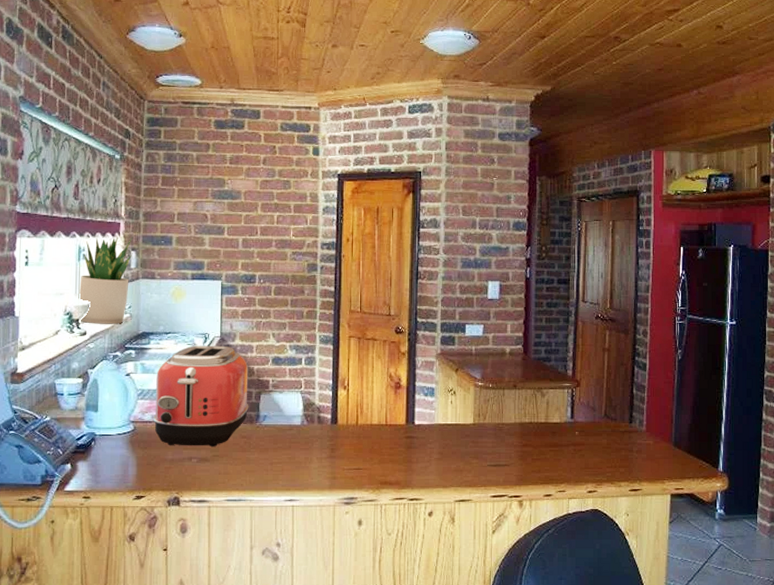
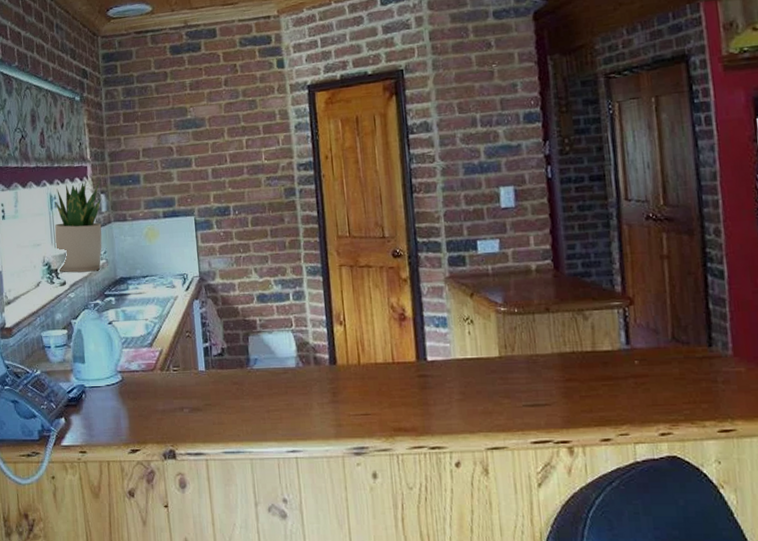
toaster: present [153,345,249,446] -> none [138,285,238,395]

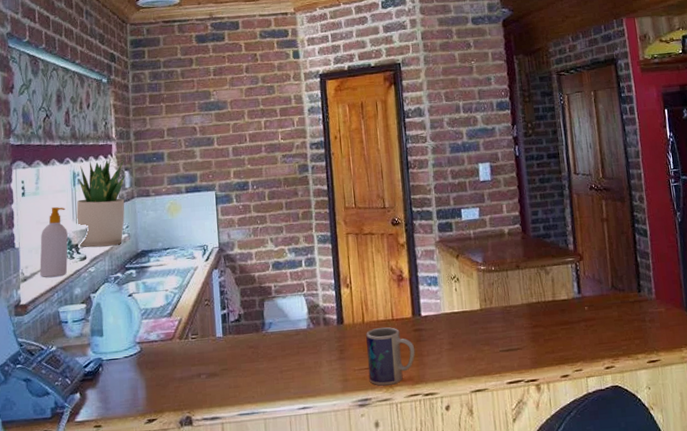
soap bottle: none [21,230,48,302] -> present [40,207,68,278]
mug: none [362,370,420,434] -> present [366,327,416,386]

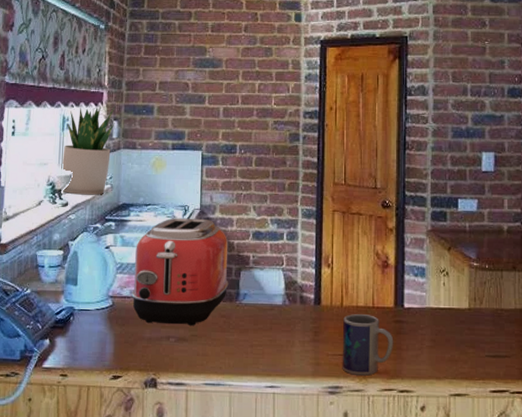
soap bottle: present [40,207,68,278] -> none [22,150,52,220]
toaster: none [158,256,254,363] -> present [132,218,229,325]

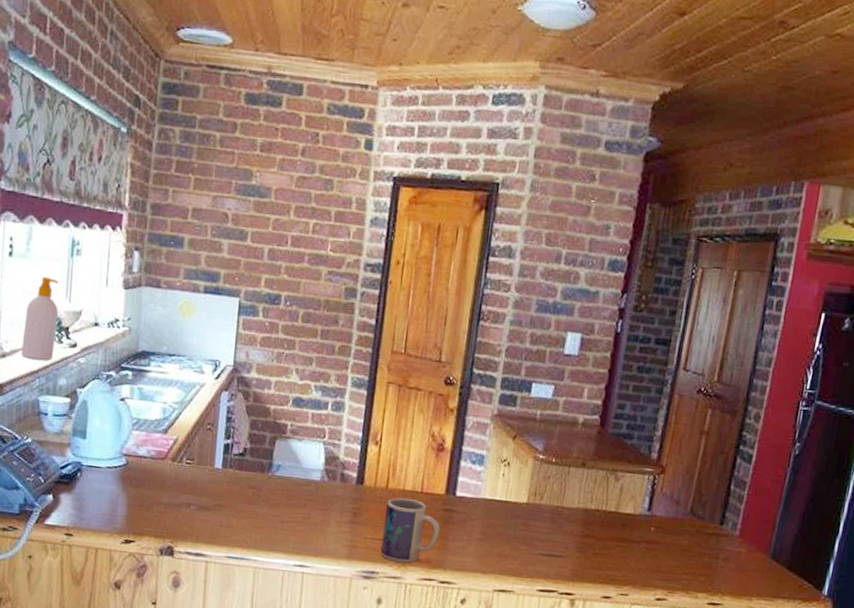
soap bottle: none [22,150,52,220] -> present [21,277,59,361]
planter: present [62,104,116,195] -> none [71,228,138,339]
toaster: present [132,218,229,325] -> none [149,373,264,494]

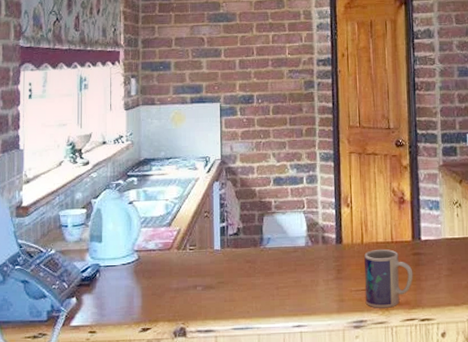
soap bottle: present [21,277,59,361] -> none [43,111,72,181]

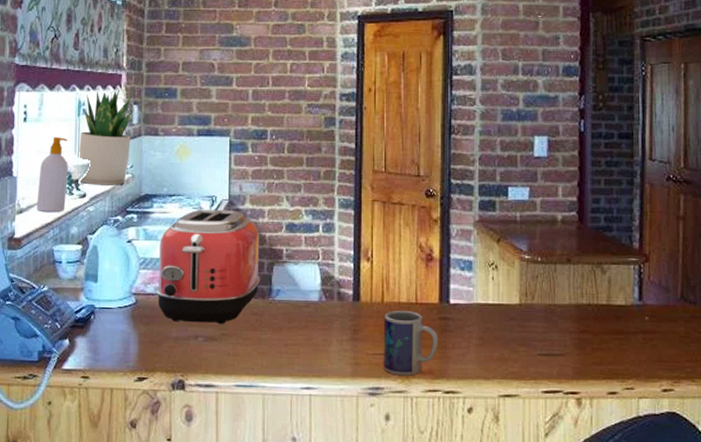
soap bottle: none [43,111,72,181] -> present [36,137,68,213]
planter: none [82,62,133,153] -> present [79,86,136,186]
toaster: none [157,168,252,274] -> present [156,209,261,324]

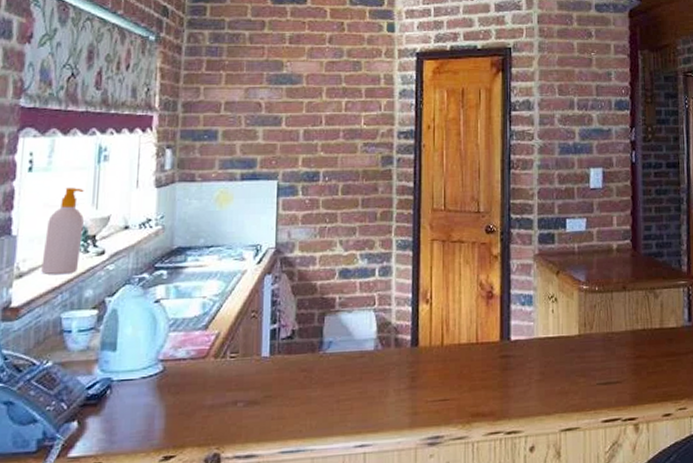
planter: present [79,86,136,186] -> none [98,129,169,240]
toaster: present [156,209,261,324] -> none [188,258,310,387]
mug: present [383,310,439,376] -> none [443,351,500,421]

